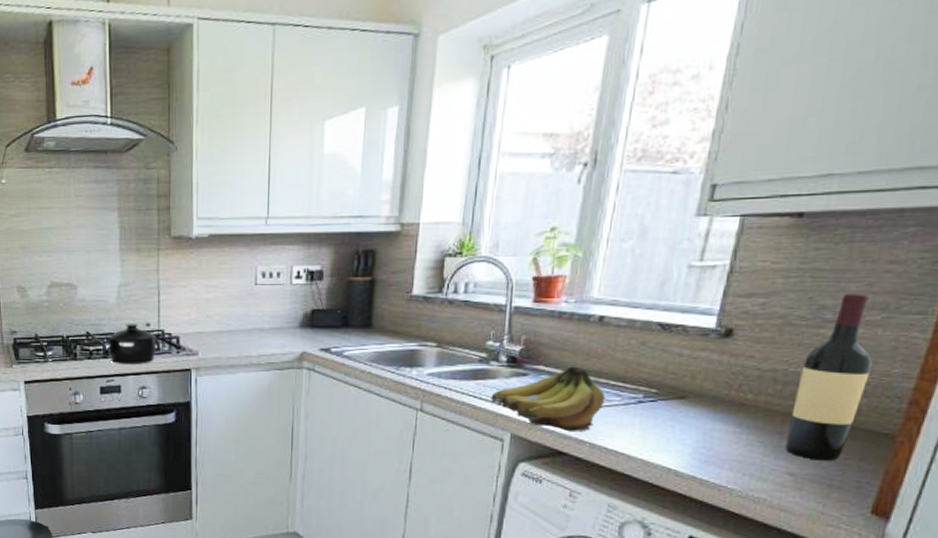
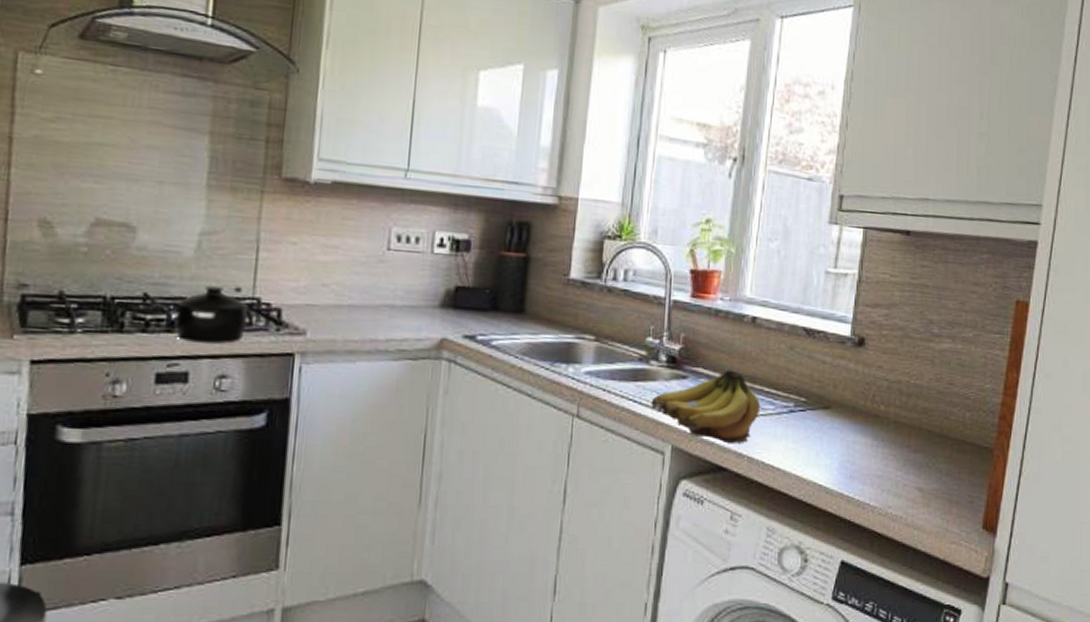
wine bottle: present [785,293,872,461] -> none [913,310,970,475]

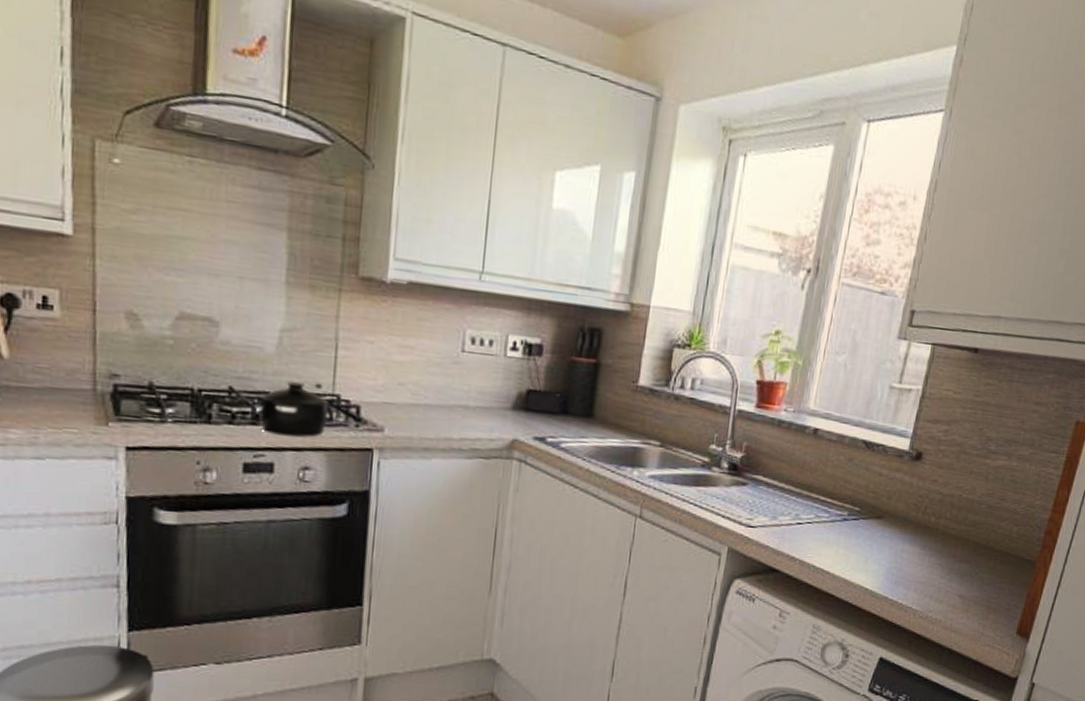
fruit: present [651,370,761,445] -> none [710,478,816,549]

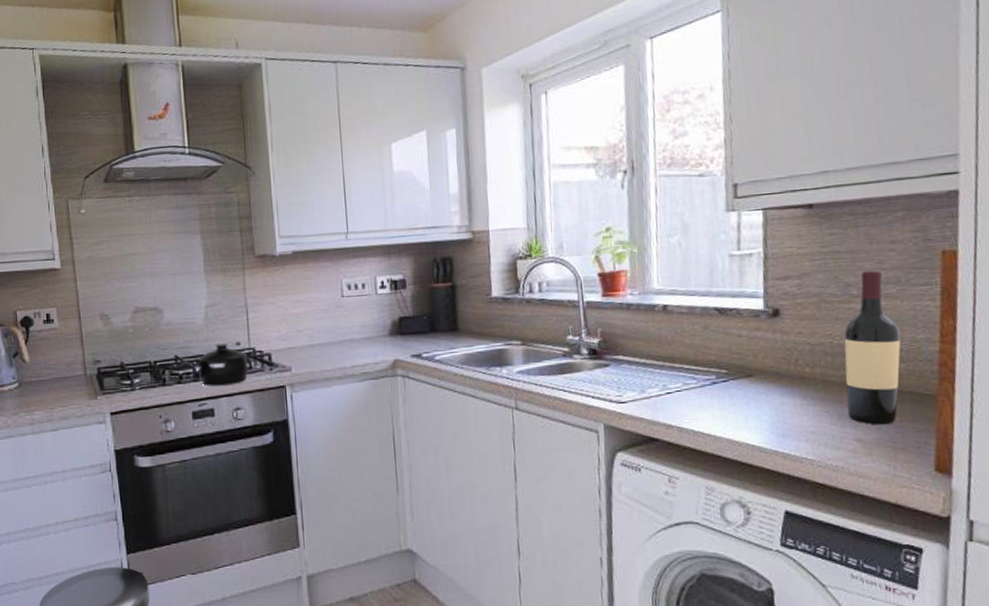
wine bottle: none [957,428,1022,584] -> present [844,270,901,425]

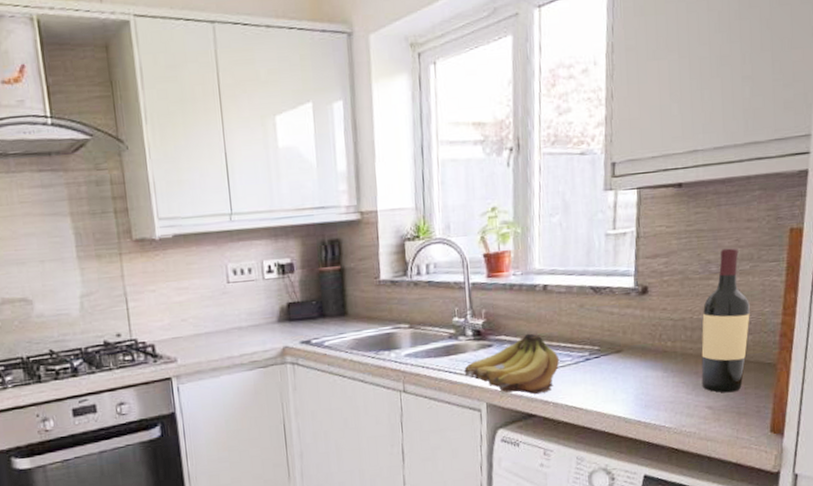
saucepan: present [198,344,249,387] -> none [75,335,132,382]
fruit: none [579,353,684,418] -> present [464,333,560,395]

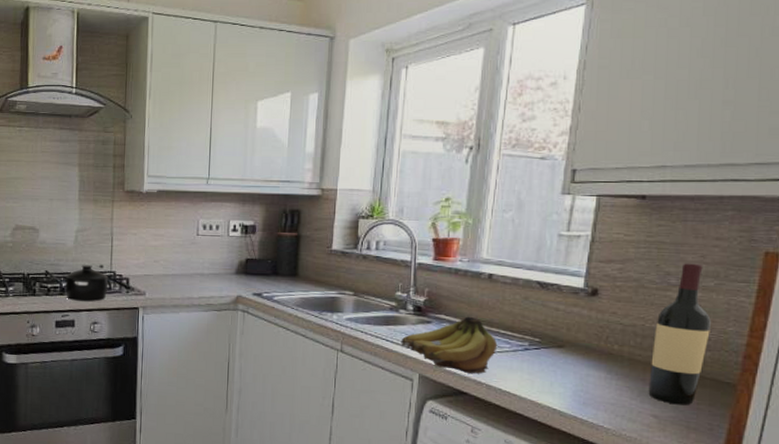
saucepan: none [75,335,132,382] -> present [65,265,109,303]

